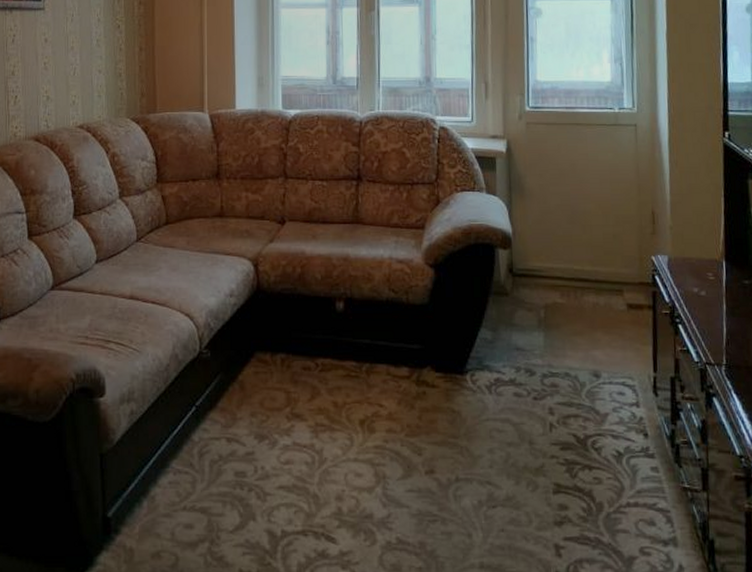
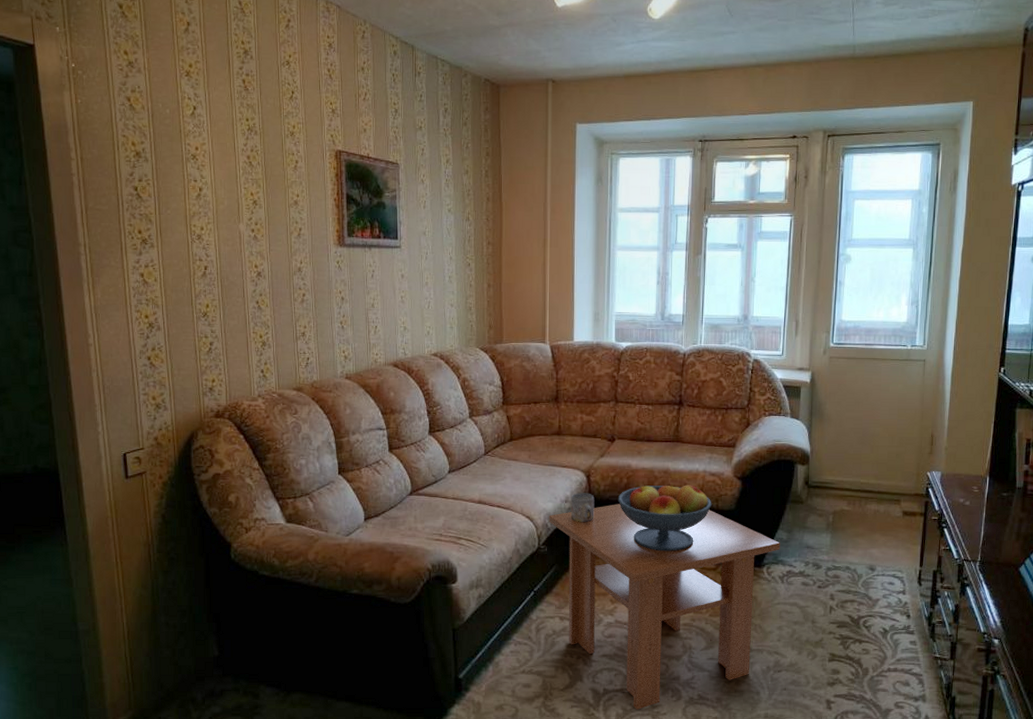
coffee table: none [211,298,485,558] -> present [548,504,780,710]
mug: none [236,285,264,320] -> present [570,493,595,522]
fruit bowl: none [291,272,401,356] -> present [617,482,712,551]

